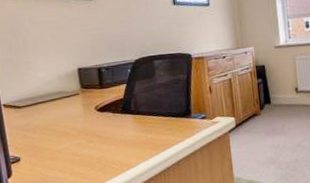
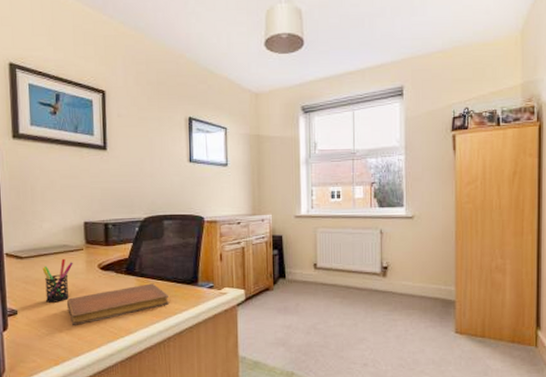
pen holder: none [40,104,71,147] -> present [42,258,73,303]
notebook: none [67,119,166,166] -> present [66,283,170,325]

